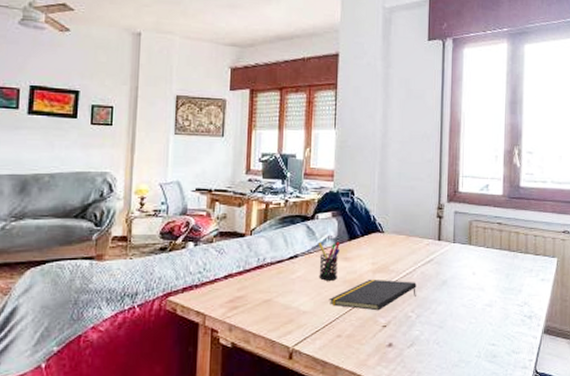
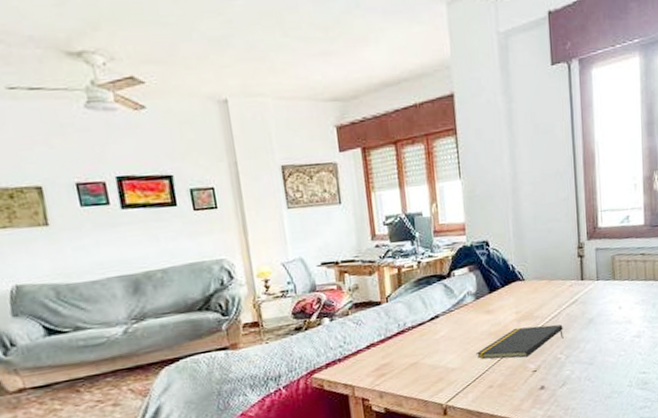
pen holder: present [318,241,340,281] -> none [458,295,482,337]

